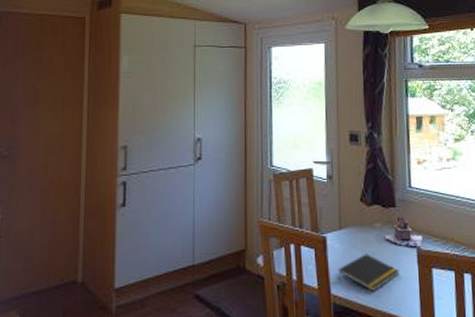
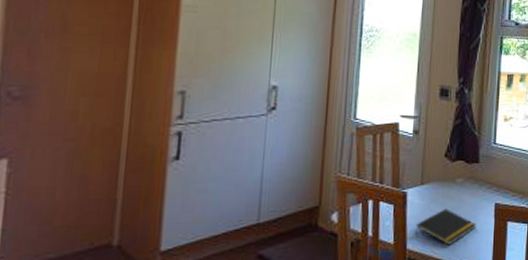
teapot: present [386,216,423,247] -> none [466,171,502,202]

